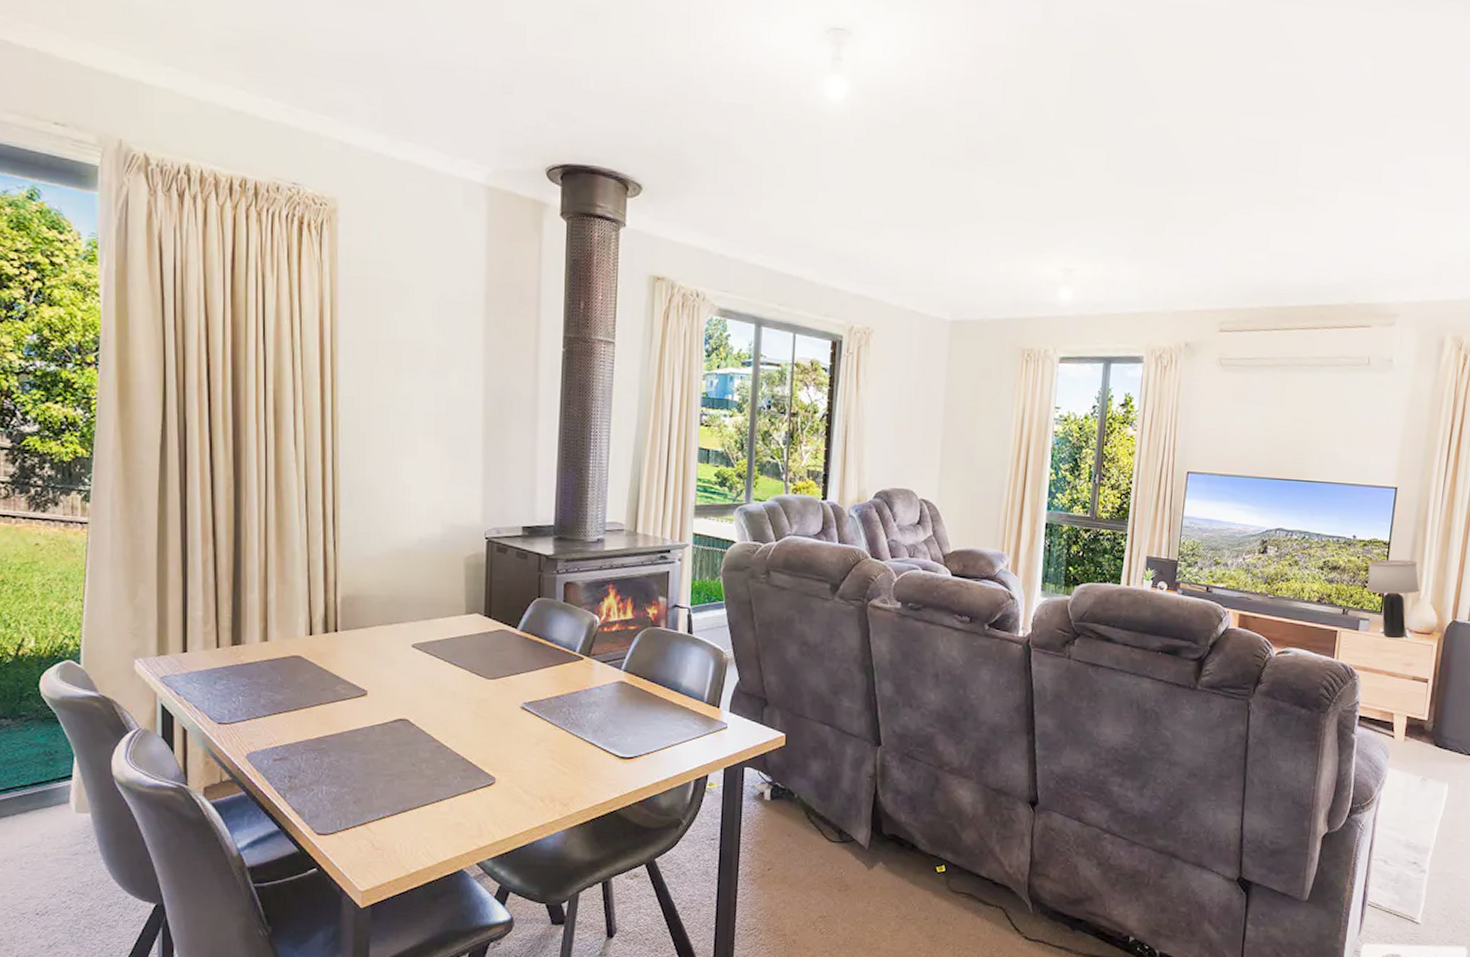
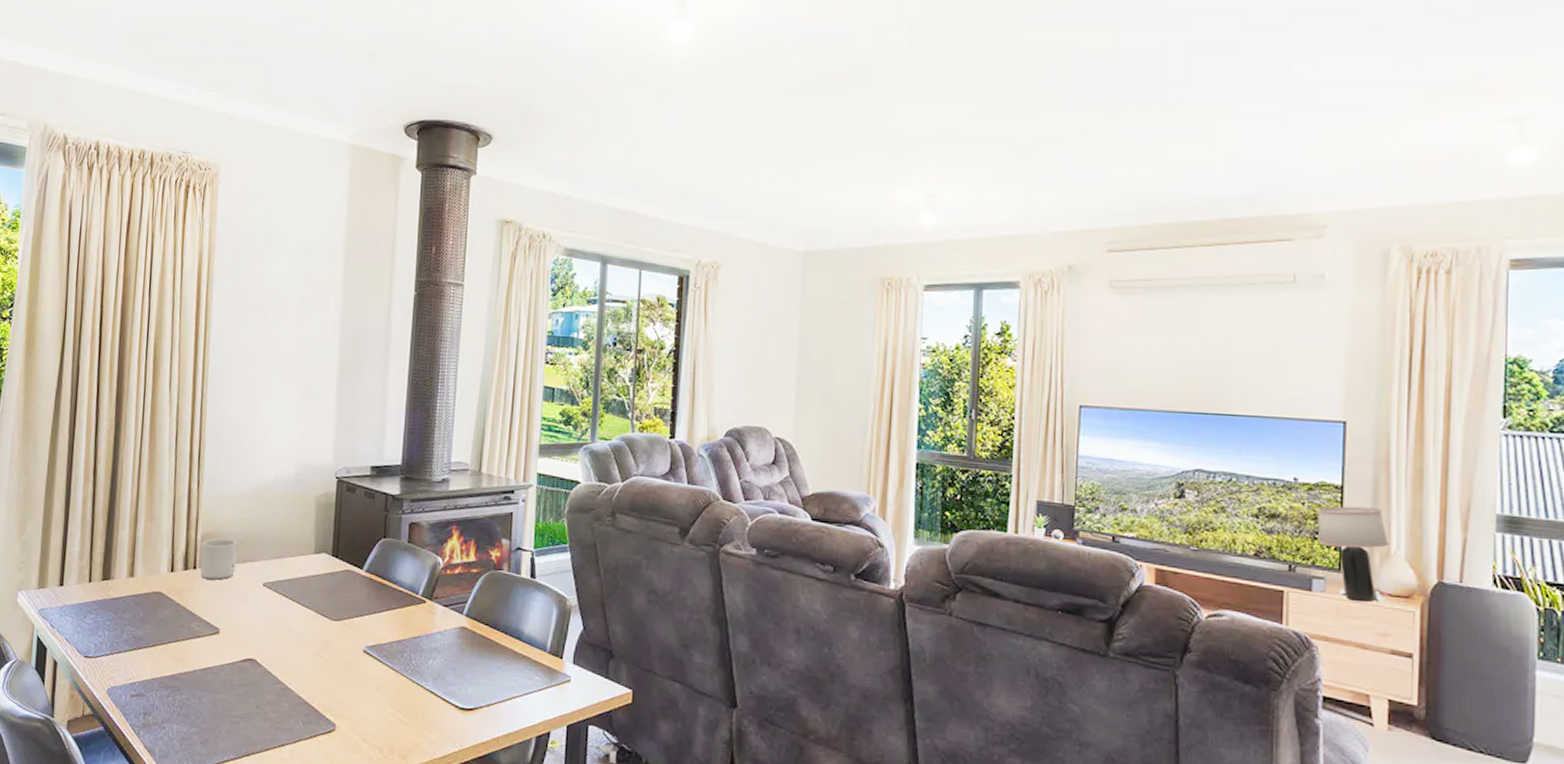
mug: none [340,600,381,642] -> present [200,538,237,580]

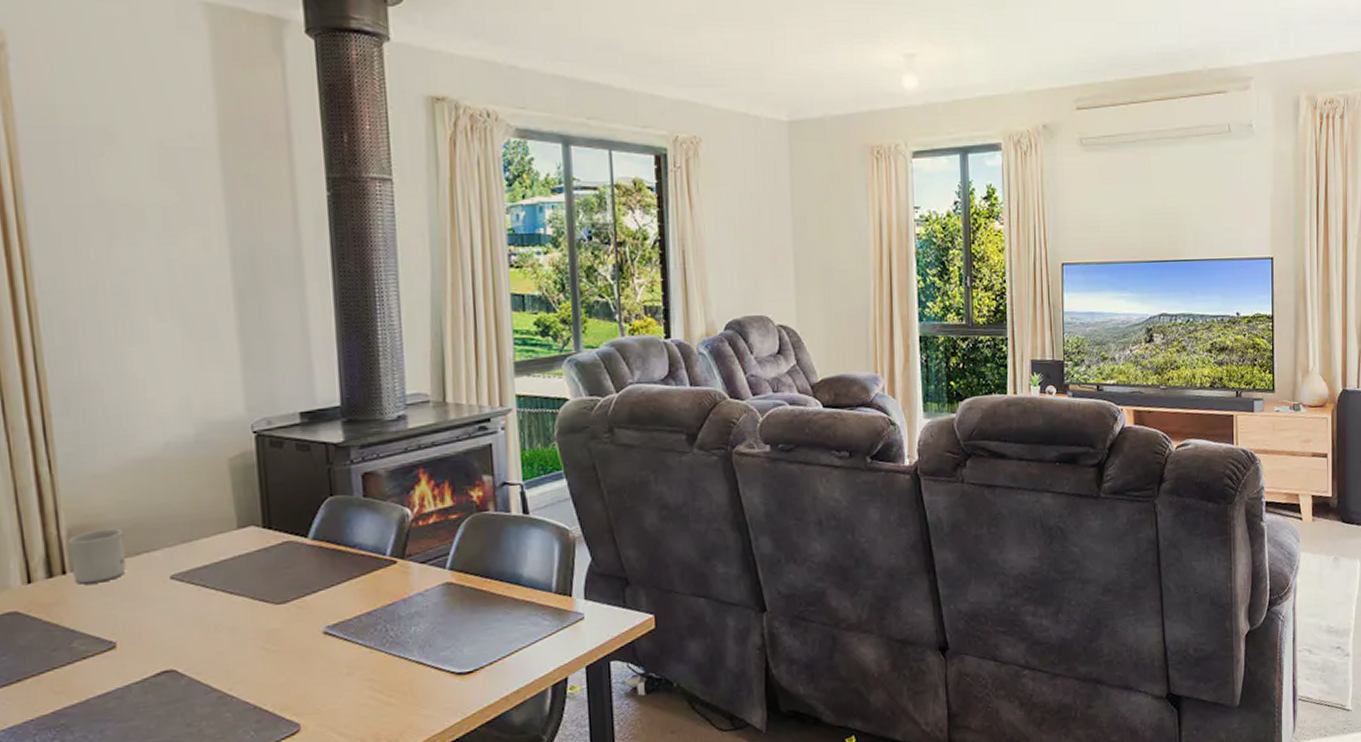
table lamp: present [1317,506,1390,603] -> none [1255,332,1308,417]

